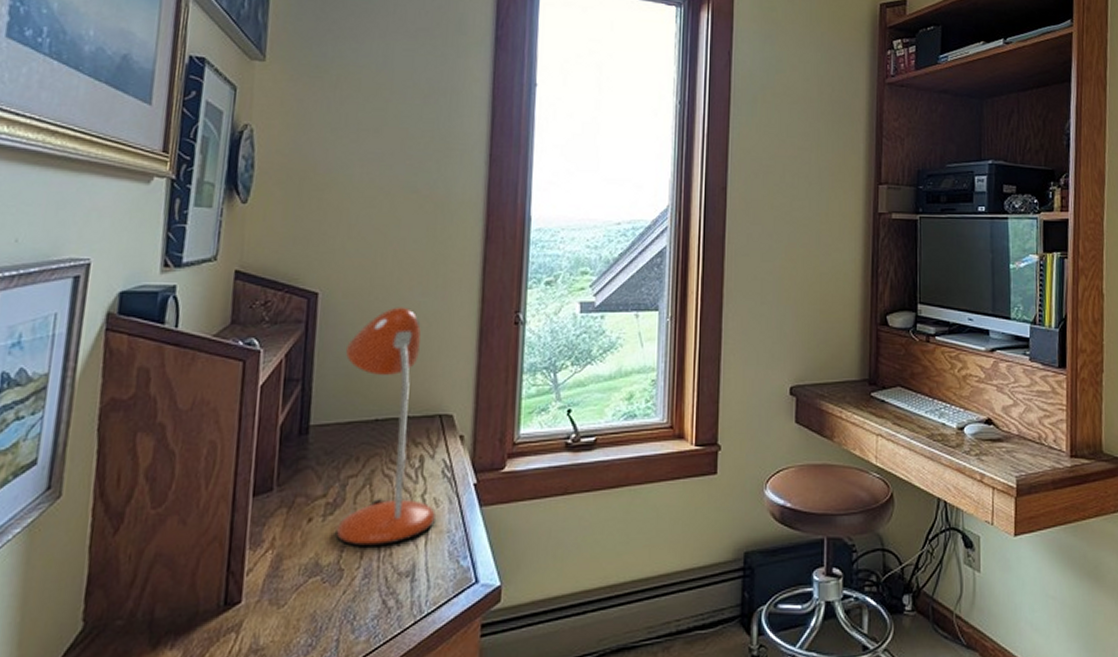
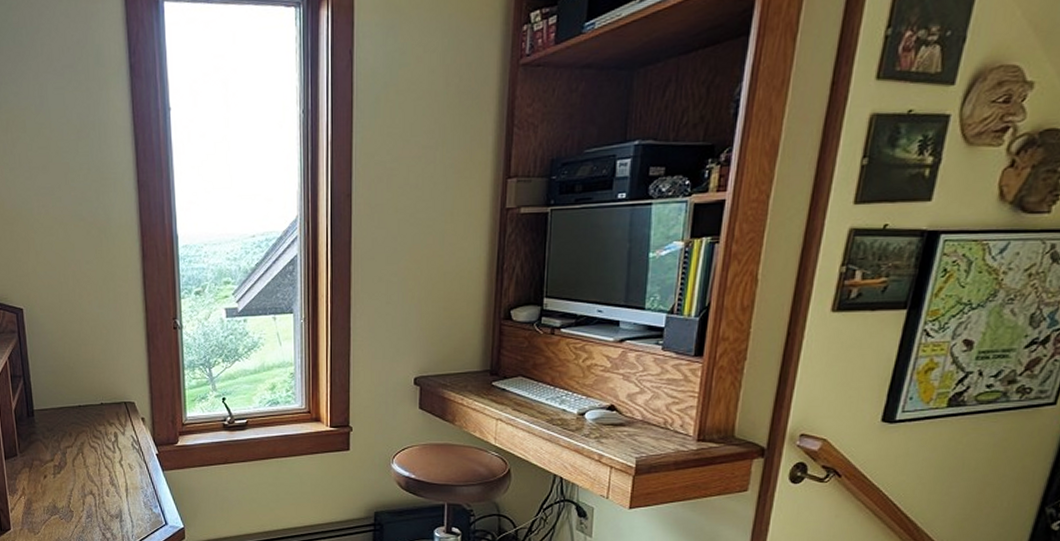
desk lamp: present [337,307,436,547] -> none [50,317,131,497]

